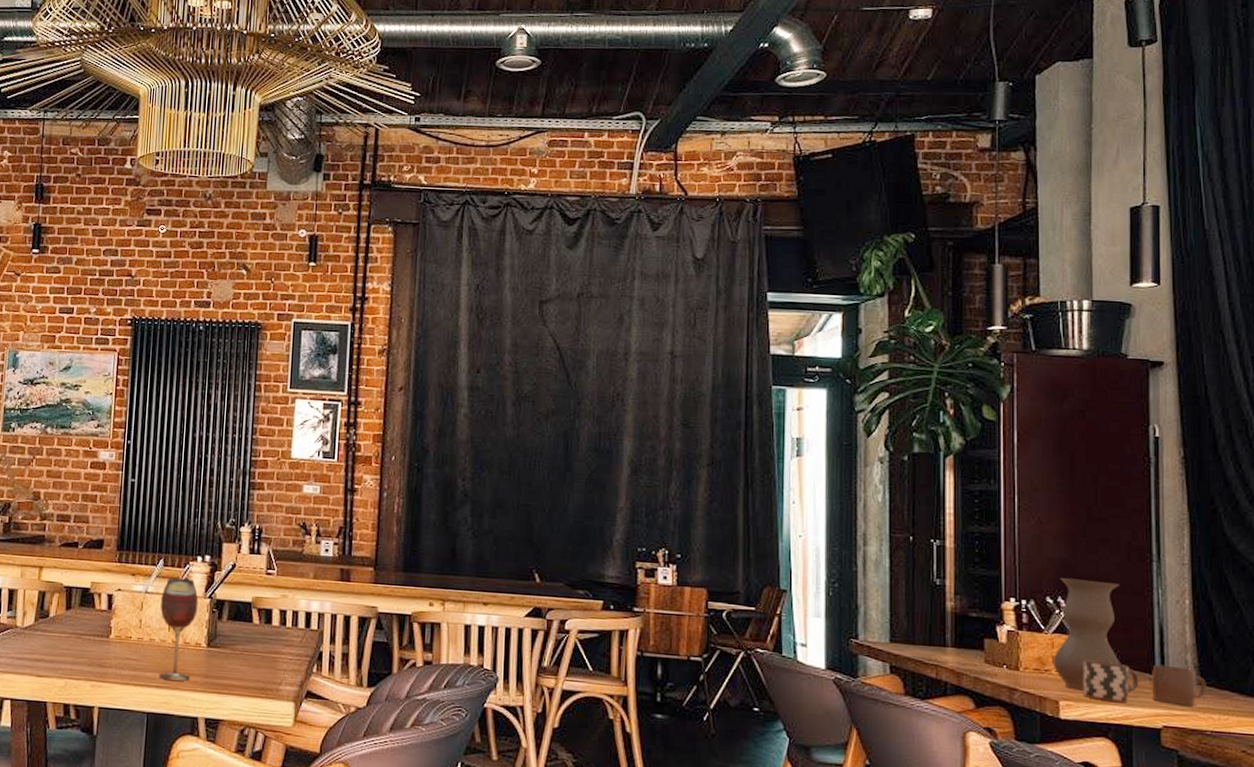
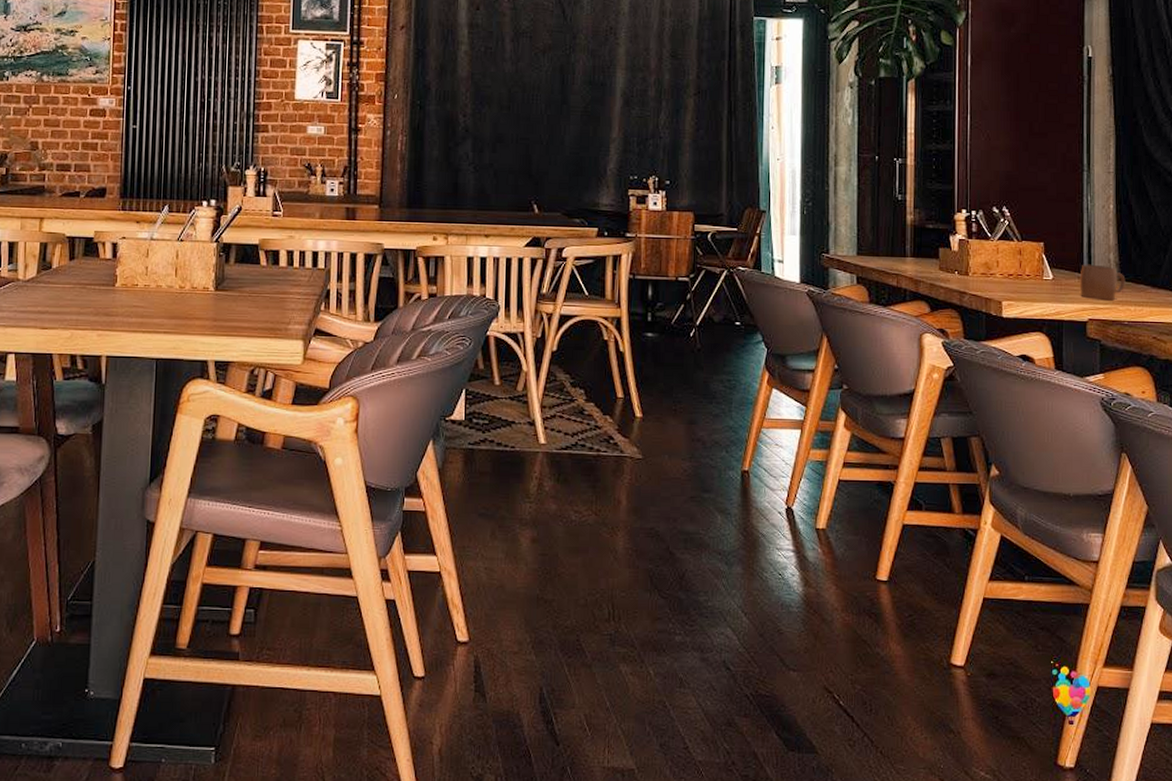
wineglass: present [159,577,199,681] -> none [167,223,205,325]
vase: present [1052,578,1121,691] -> none [997,189,1055,291]
cup: present [1082,659,1139,704] -> none [1022,262,1070,301]

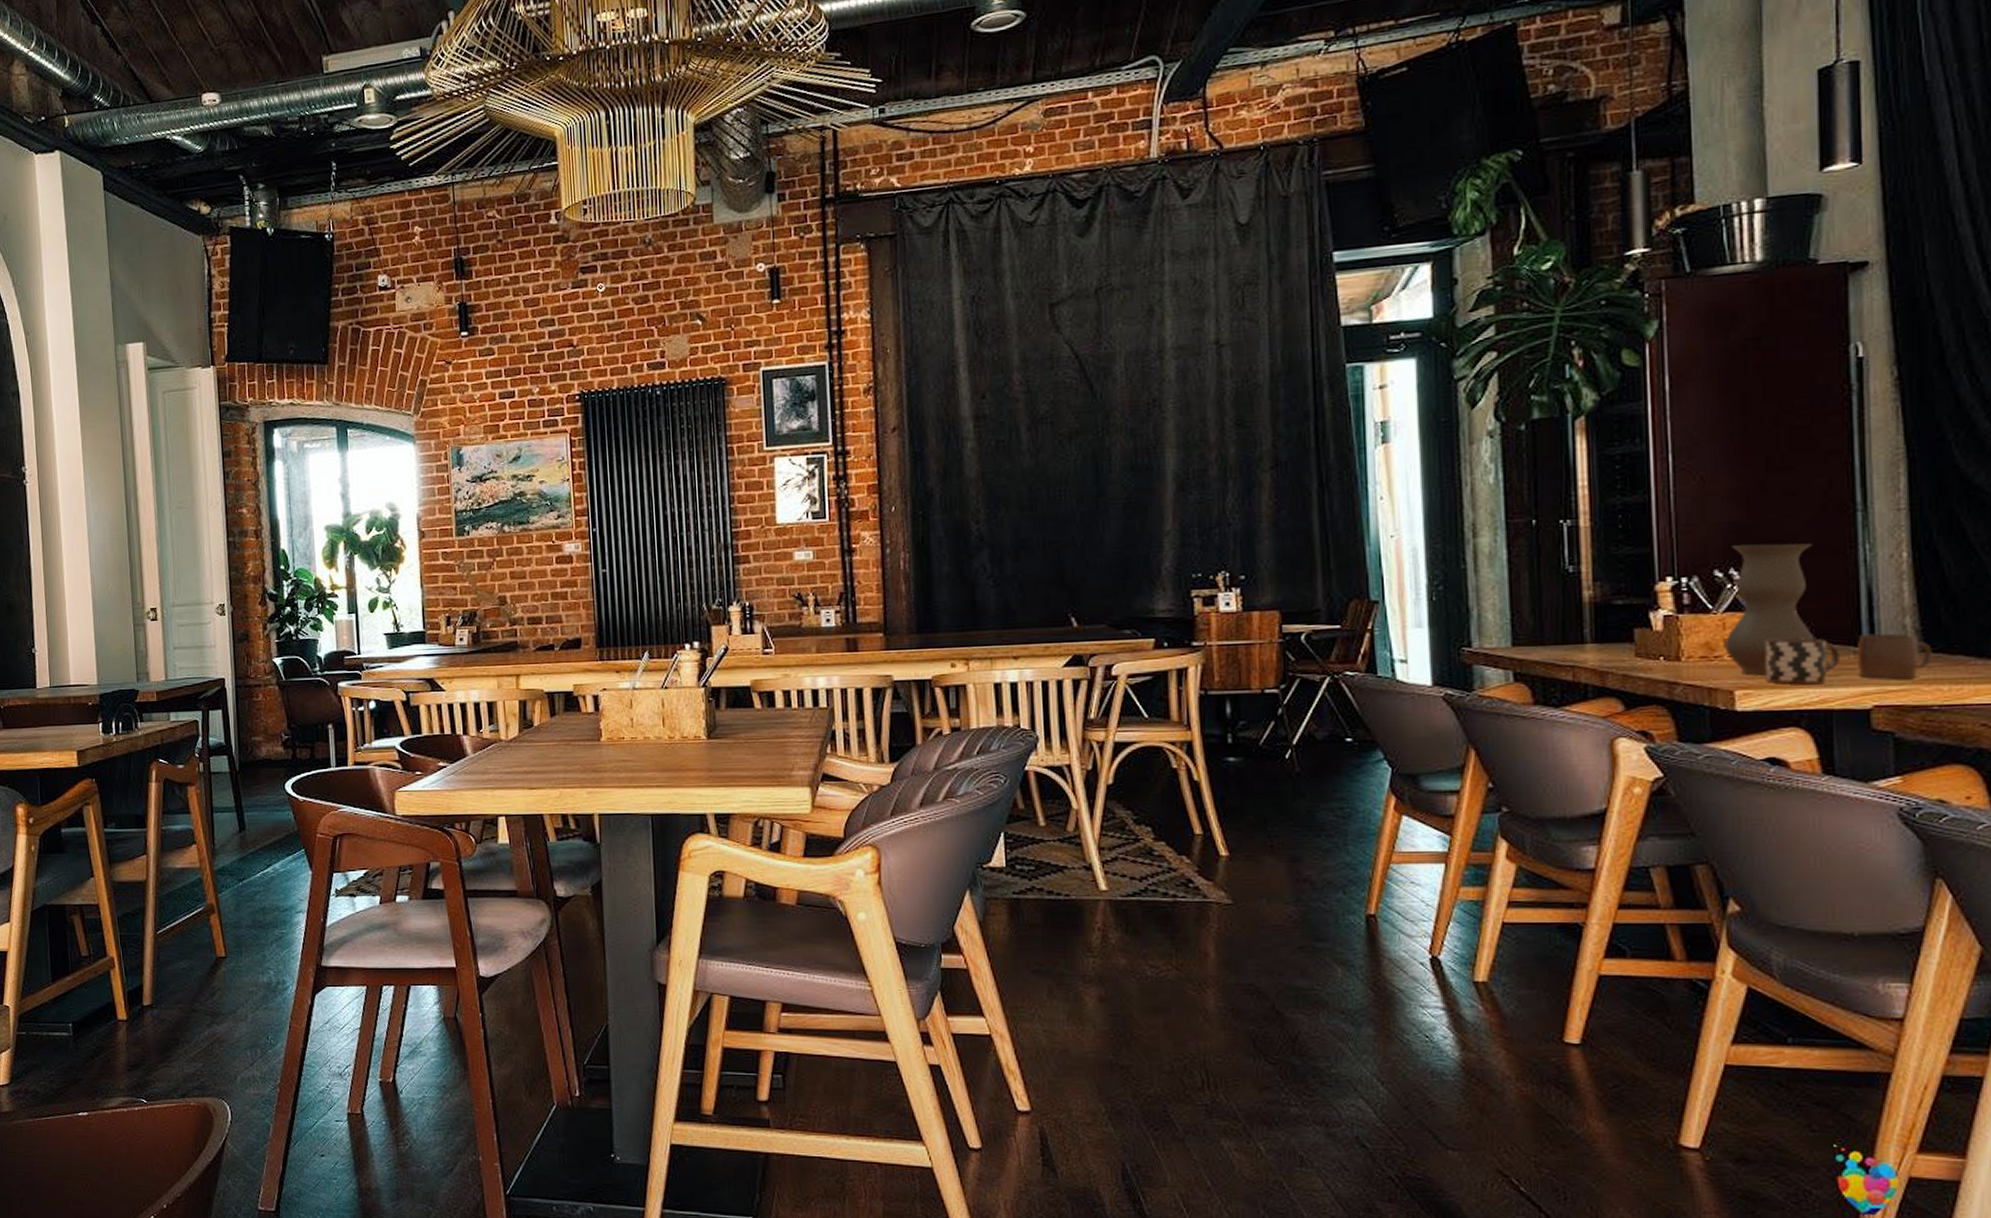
vase: none [997,189,1055,291] -> present [1724,543,1815,676]
cup: none [1022,262,1070,301] -> present [1764,637,1841,685]

